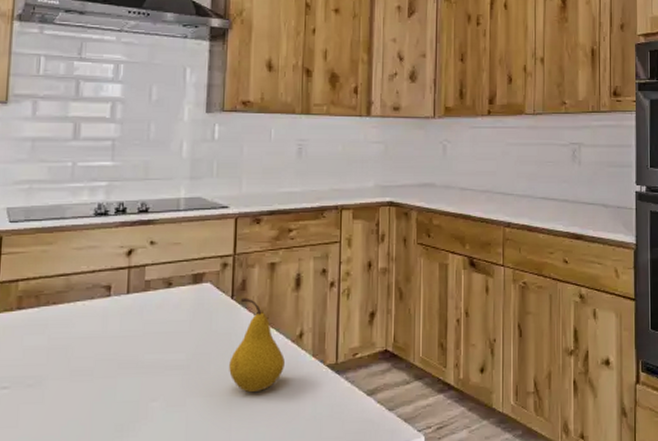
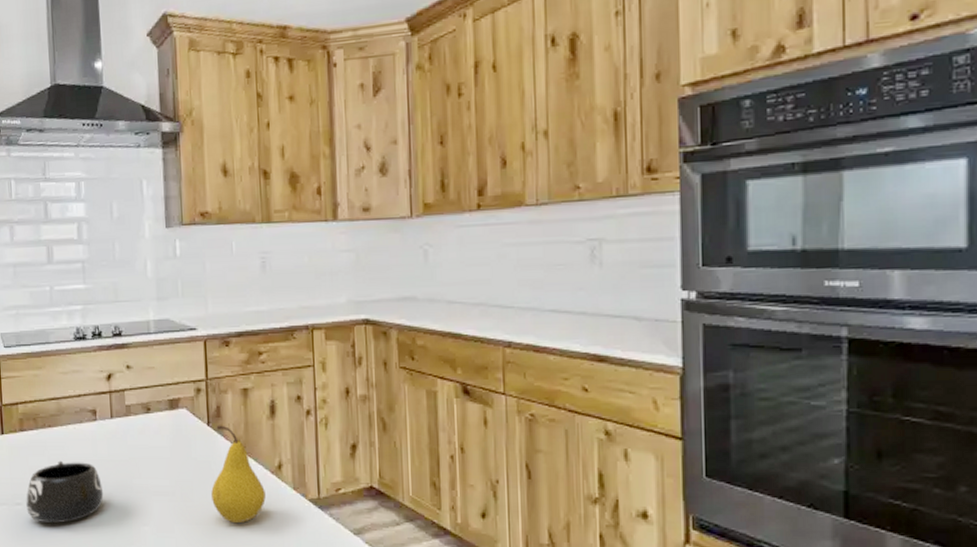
mug: none [14,339,110,407] -> present [26,460,104,524]

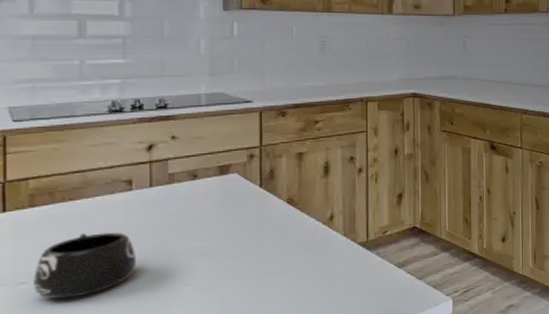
fruit: present [211,425,266,524] -> none [261,186,317,272]

